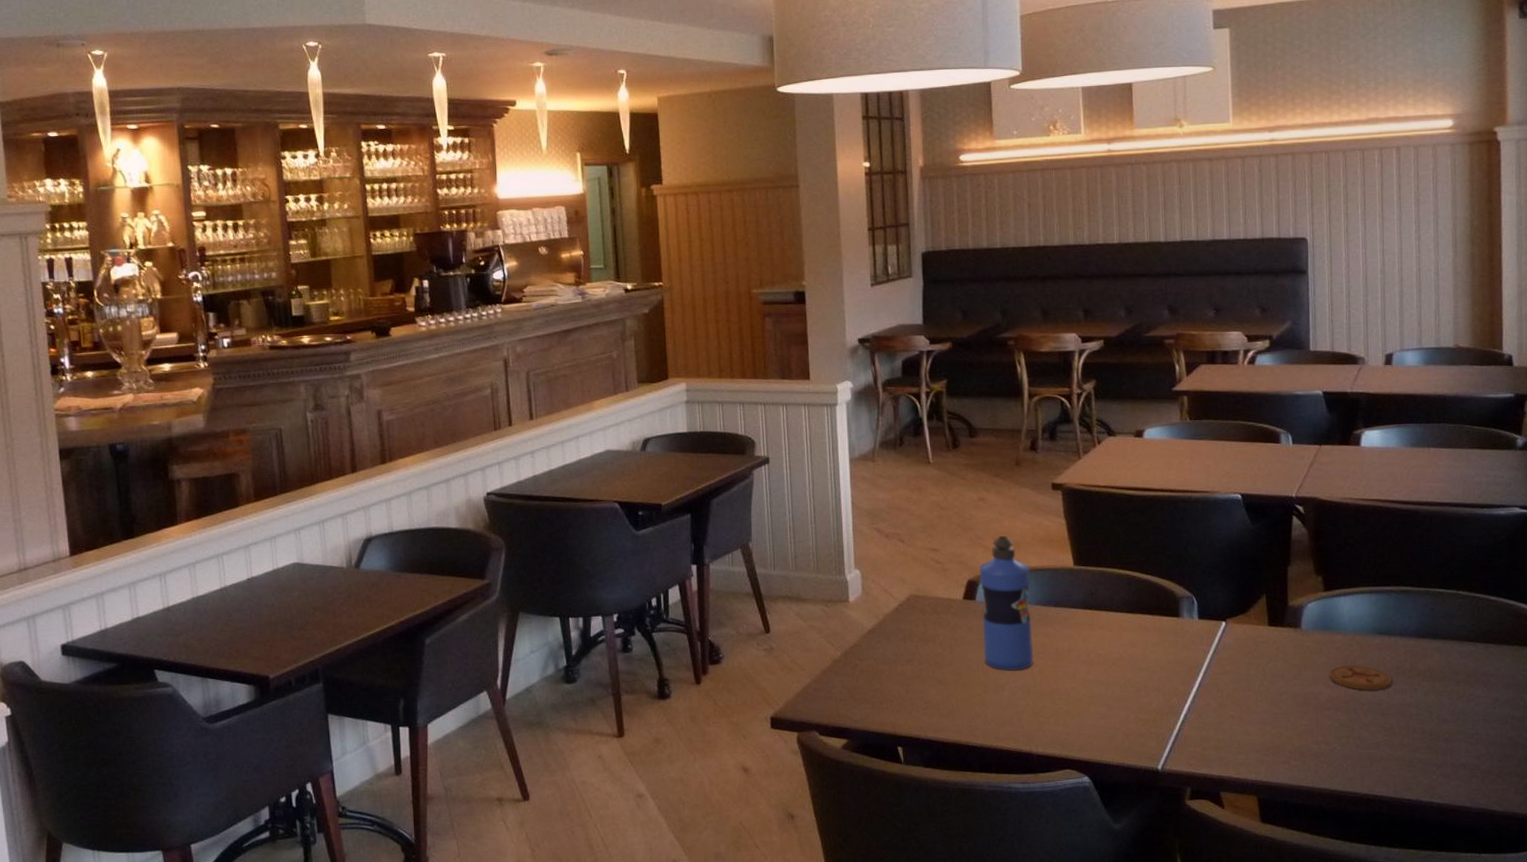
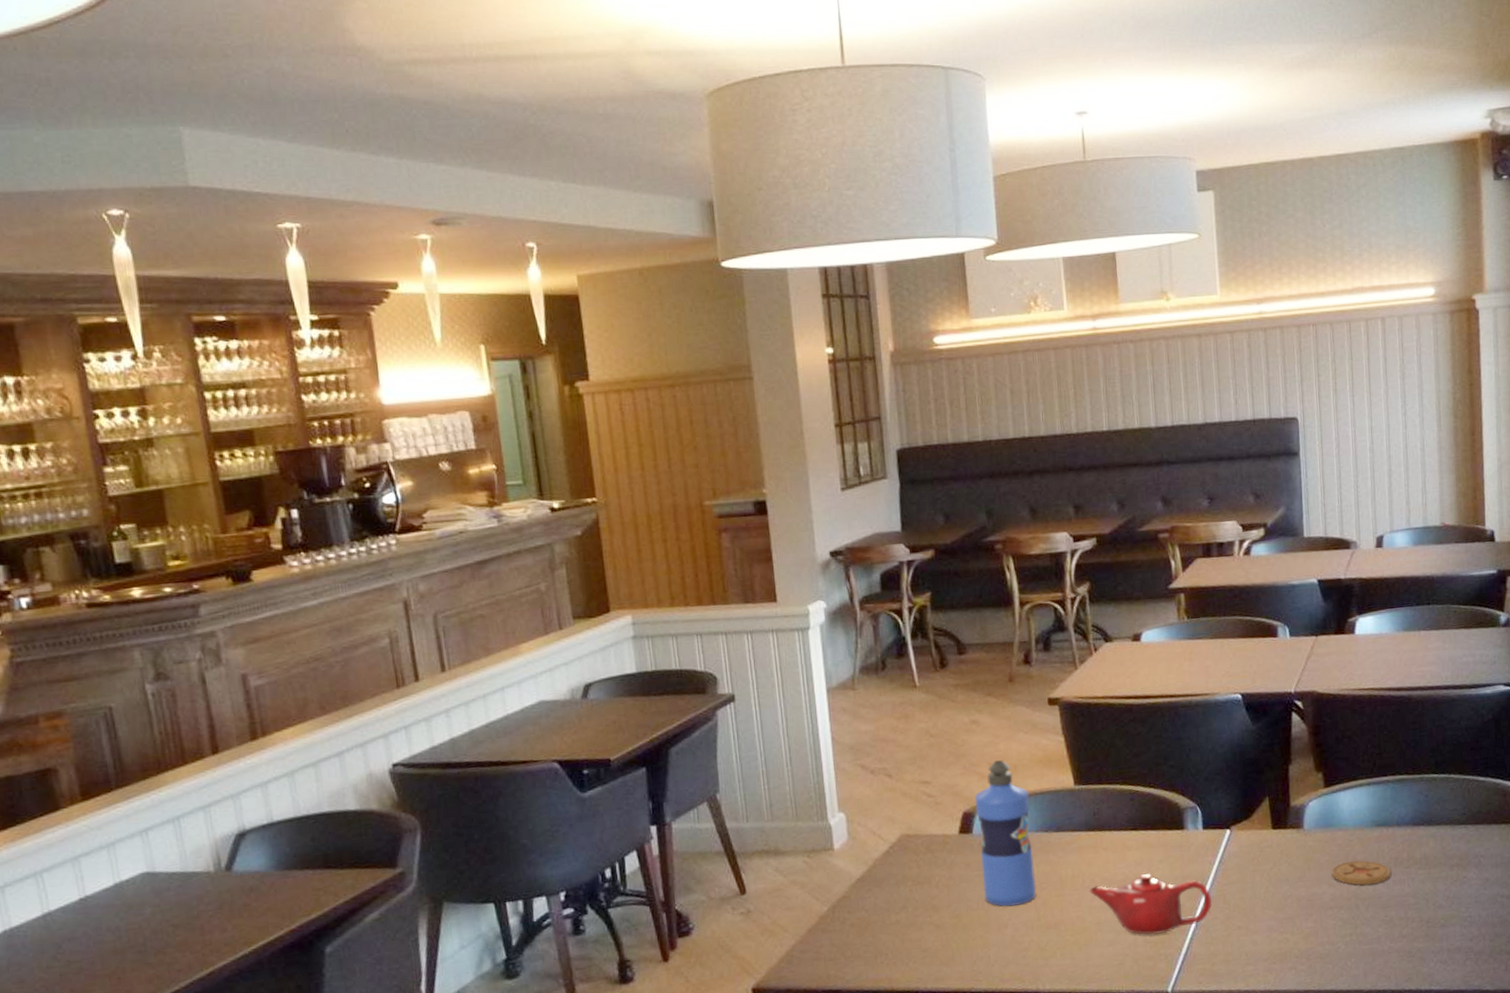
teapot: none [1084,654,1206,713] -> present [1089,873,1213,935]

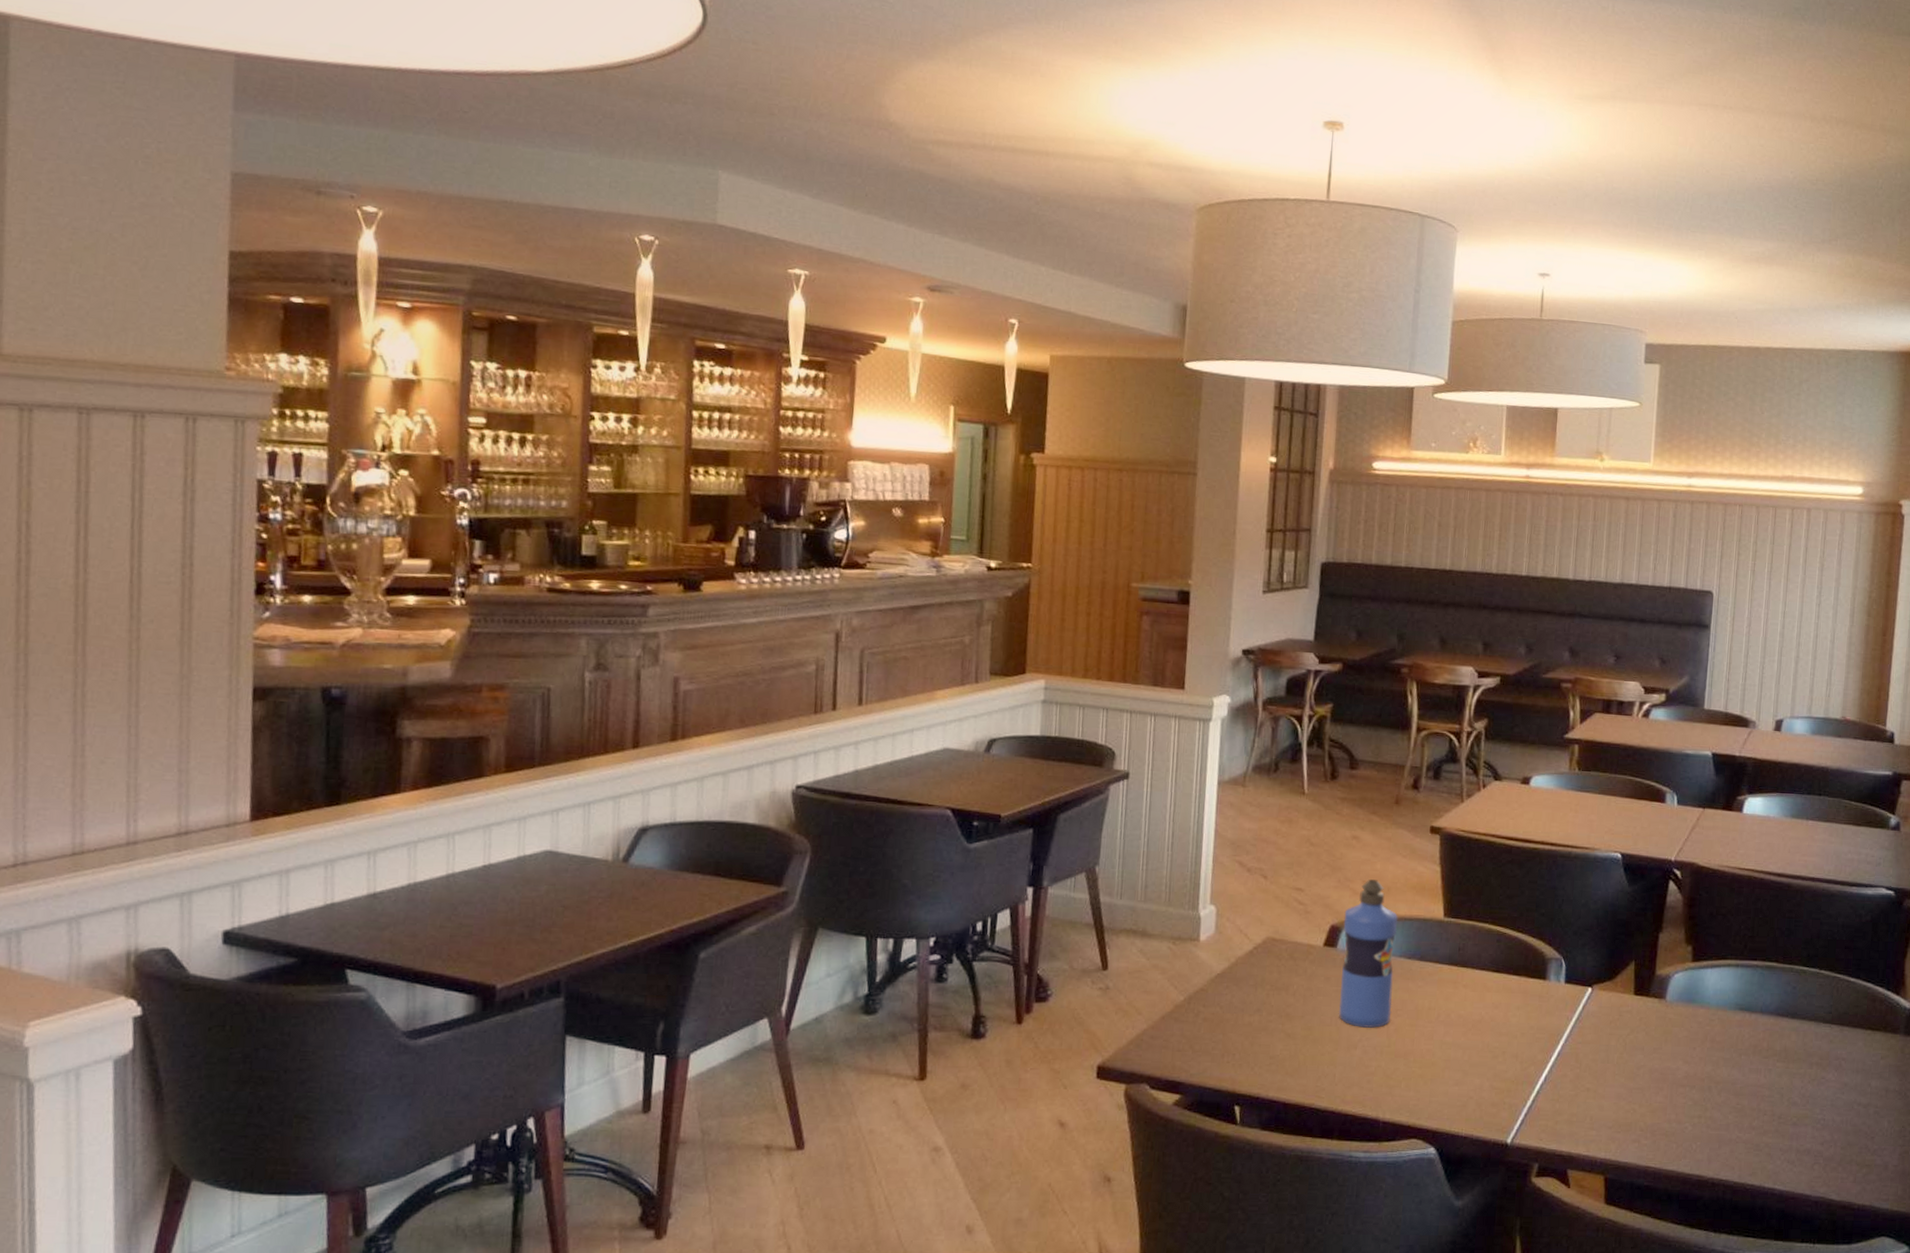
teapot: present [1089,873,1213,935] -> none [1442,1017,1564,1082]
coaster: present [1331,860,1391,886] -> none [1688,1041,1748,1070]

